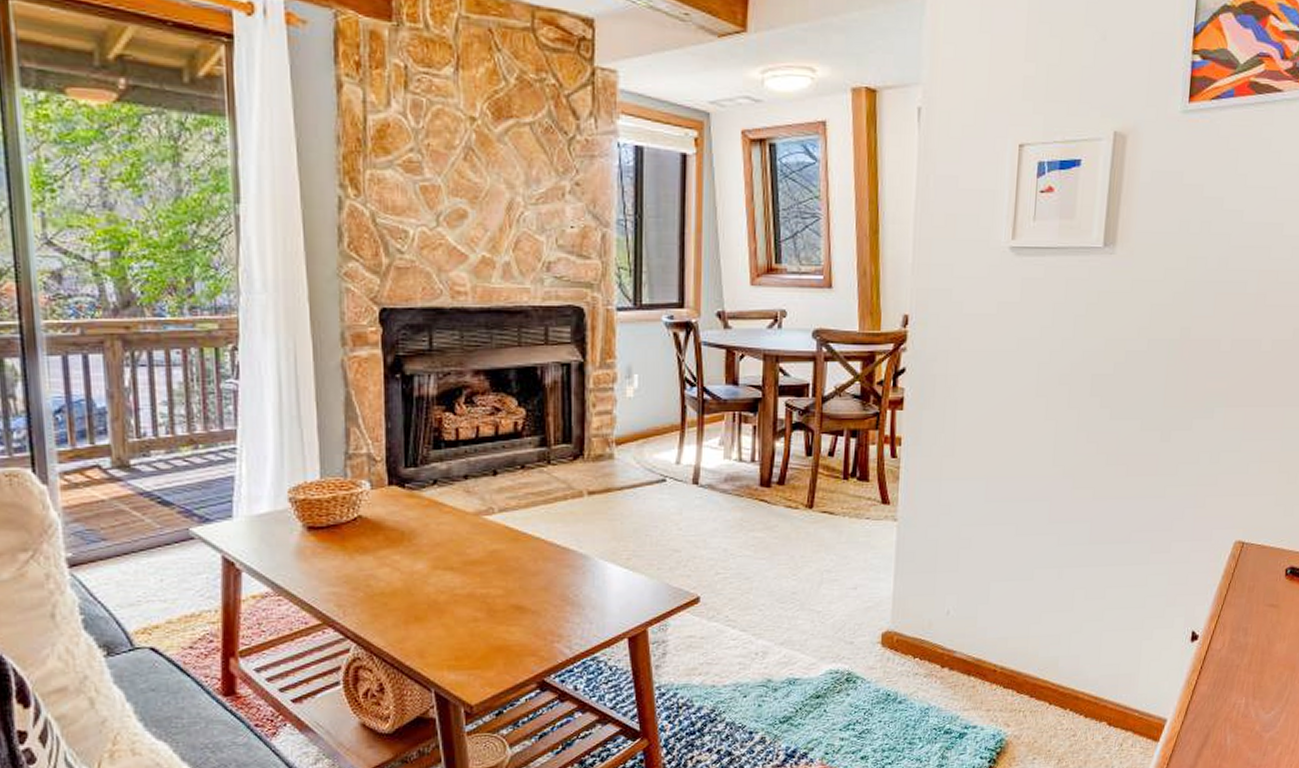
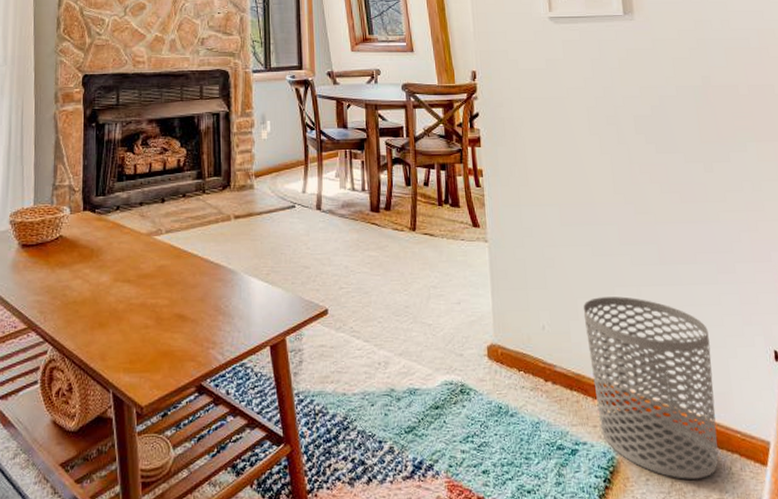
waste bin: none [994,579,1127,757] -> present [583,296,719,479]

